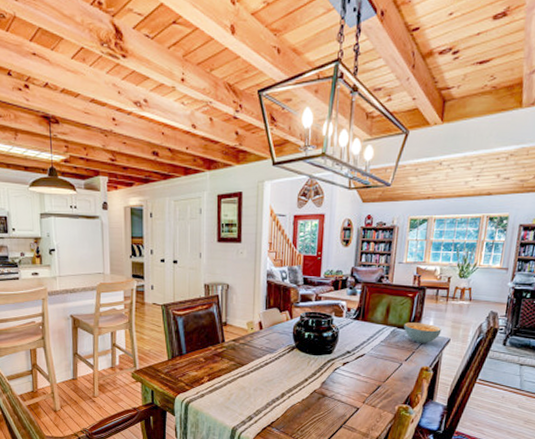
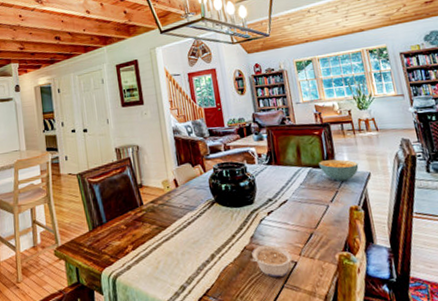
legume: none [317,391,356,418] -> present [250,245,292,277]

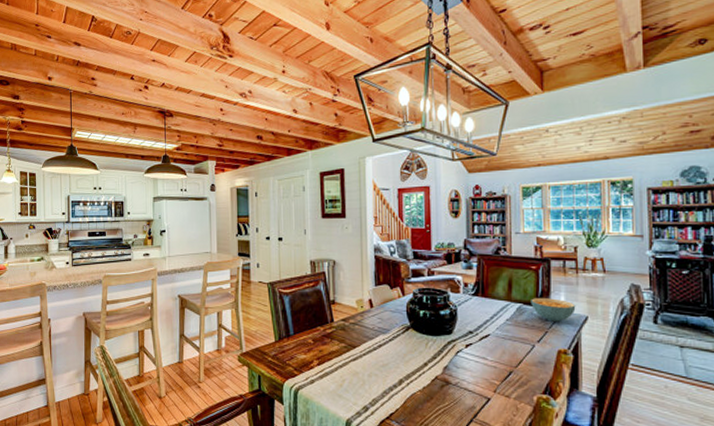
legume: present [250,245,292,277] -> none [440,378,486,411]

